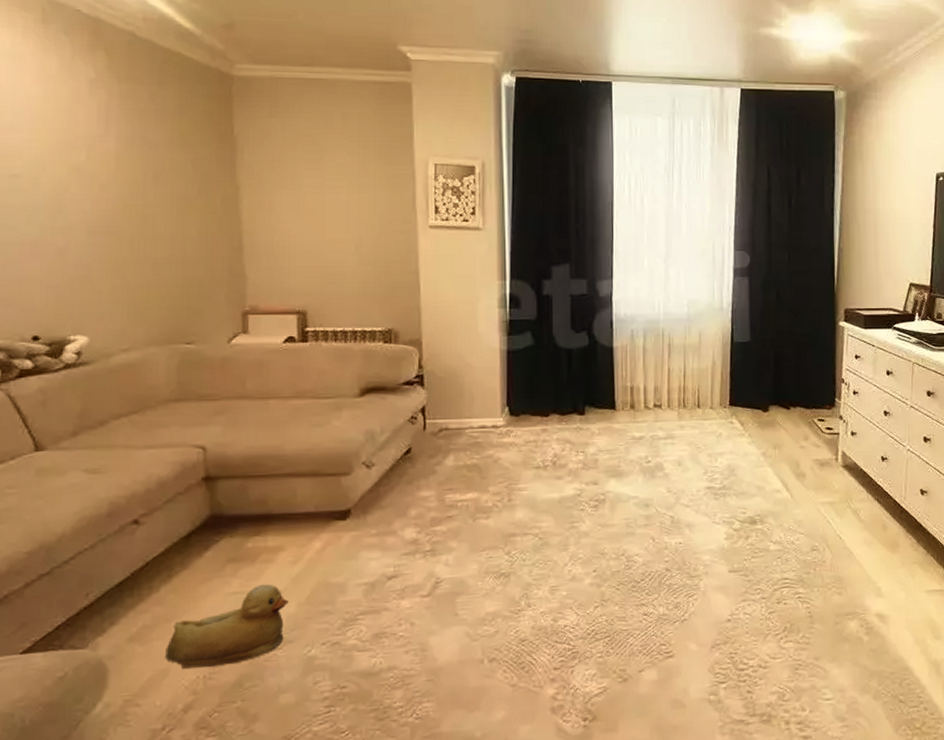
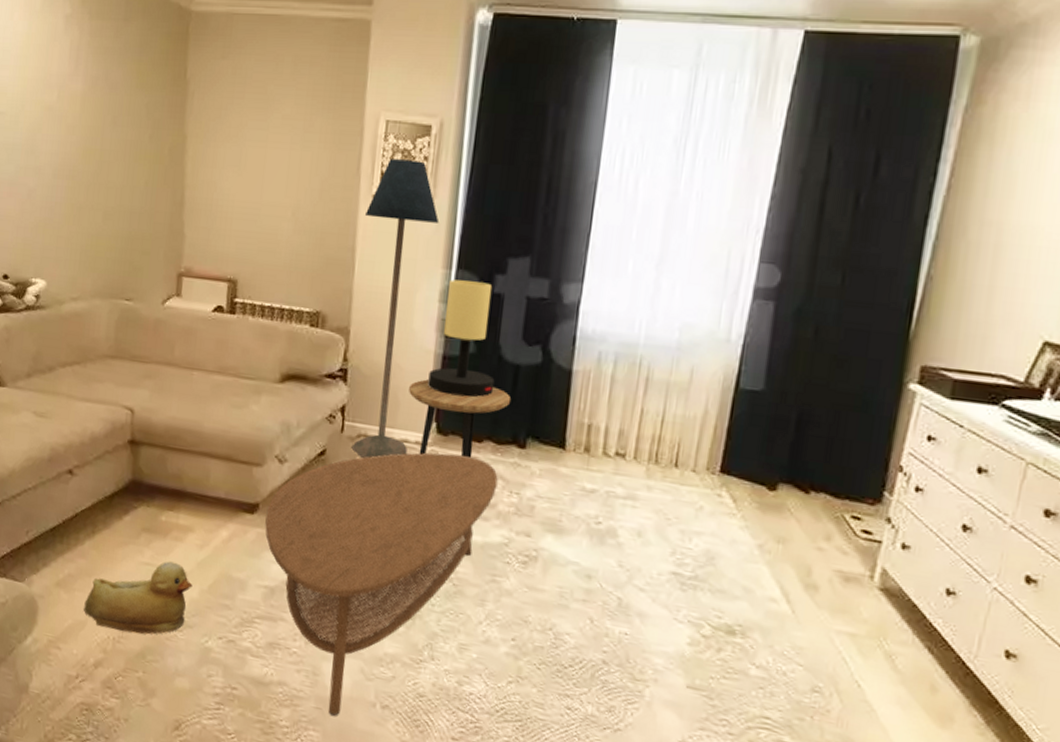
coffee table: none [359,430,566,683] -> present [265,452,498,716]
floor lamp: none [425,195,491,447] -> present [351,159,440,458]
side table: none [481,369,567,436] -> present [409,379,511,459]
table lamp: none [497,288,553,382] -> present [428,279,495,398]

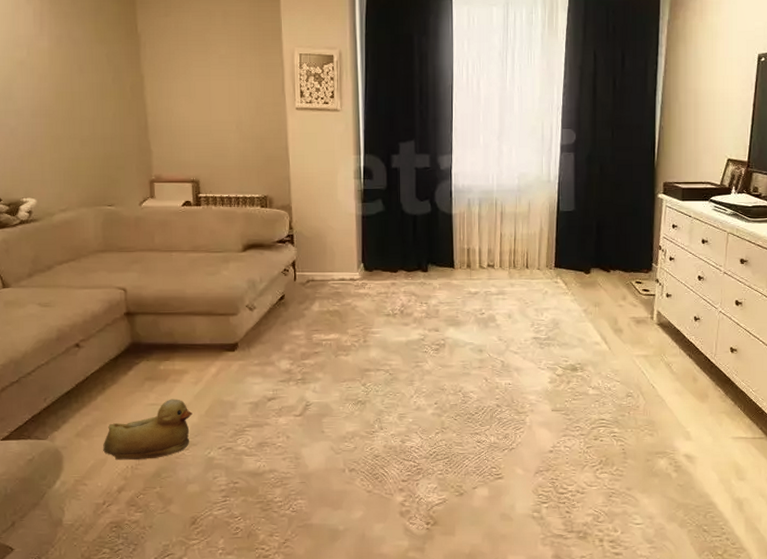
coffee table: present [265,452,498,716] -> none [244,283,411,485]
floor lamp: present [351,159,440,458] -> none [293,81,348,295]
side table: present [409,379,511,459] -> none [341,232,413,287]
table lamp: present [428,279,495,398] -> none [354,161,401,243]

